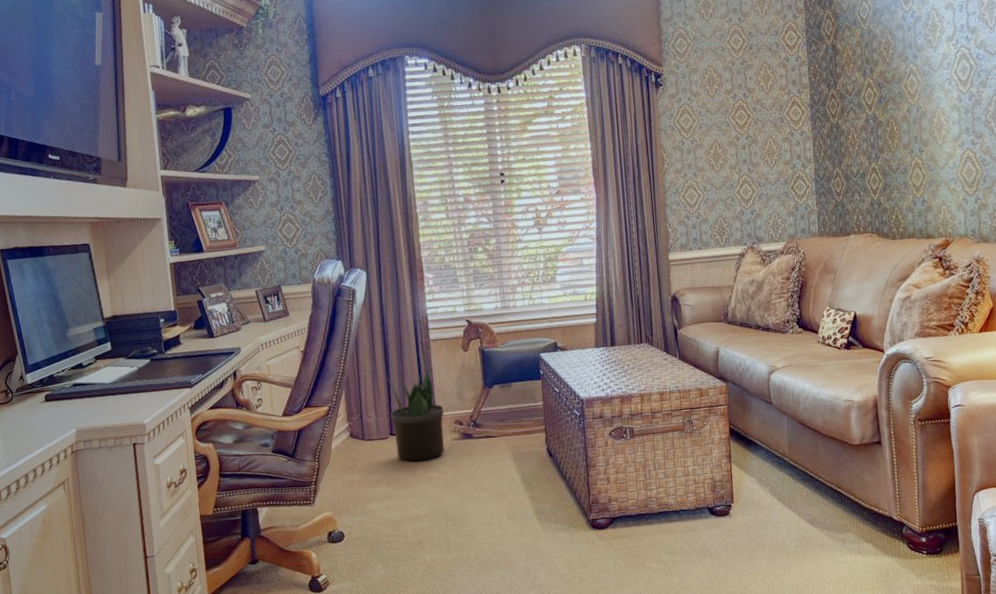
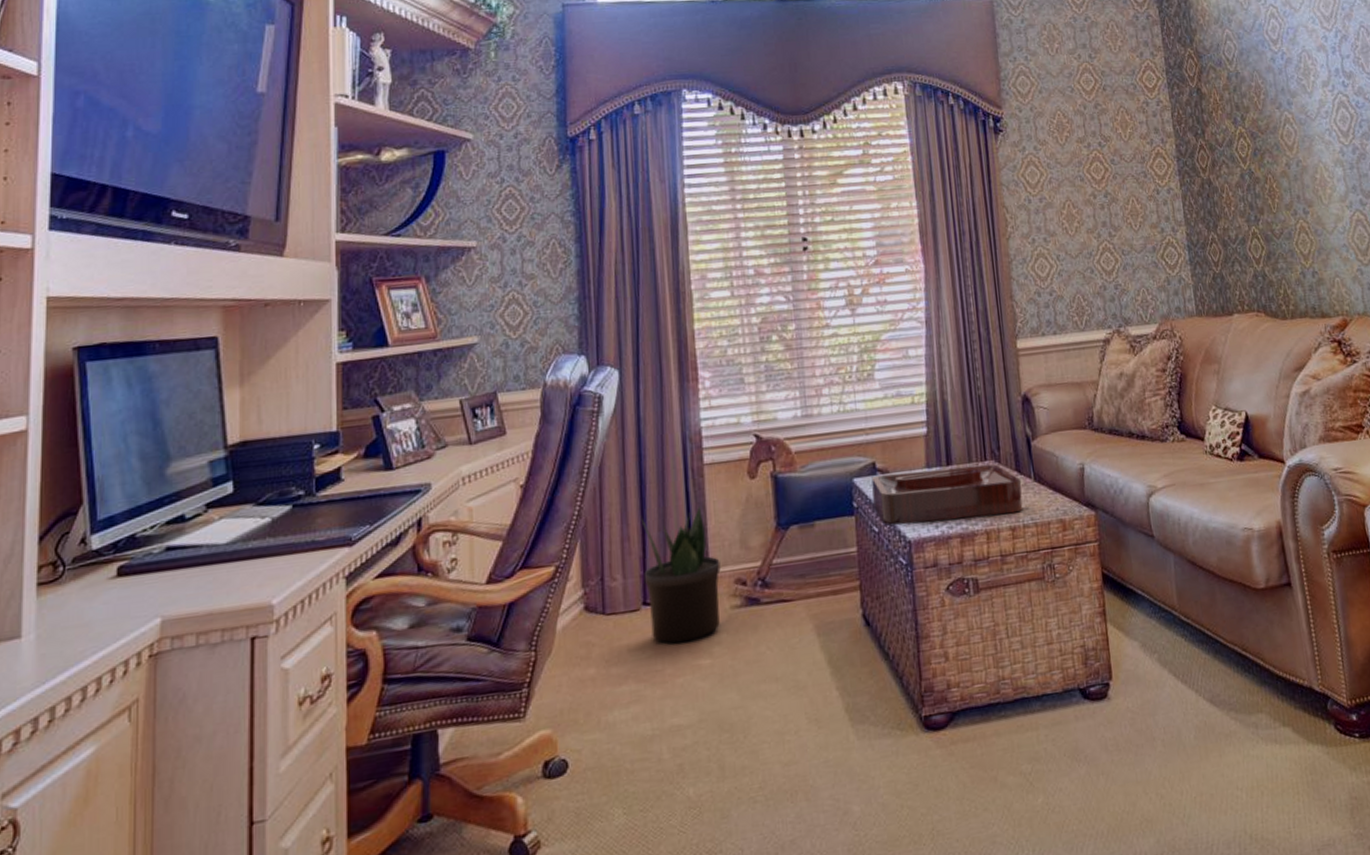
decorative tray: none [554,346,670,388] -> present [871,464,1023,526]

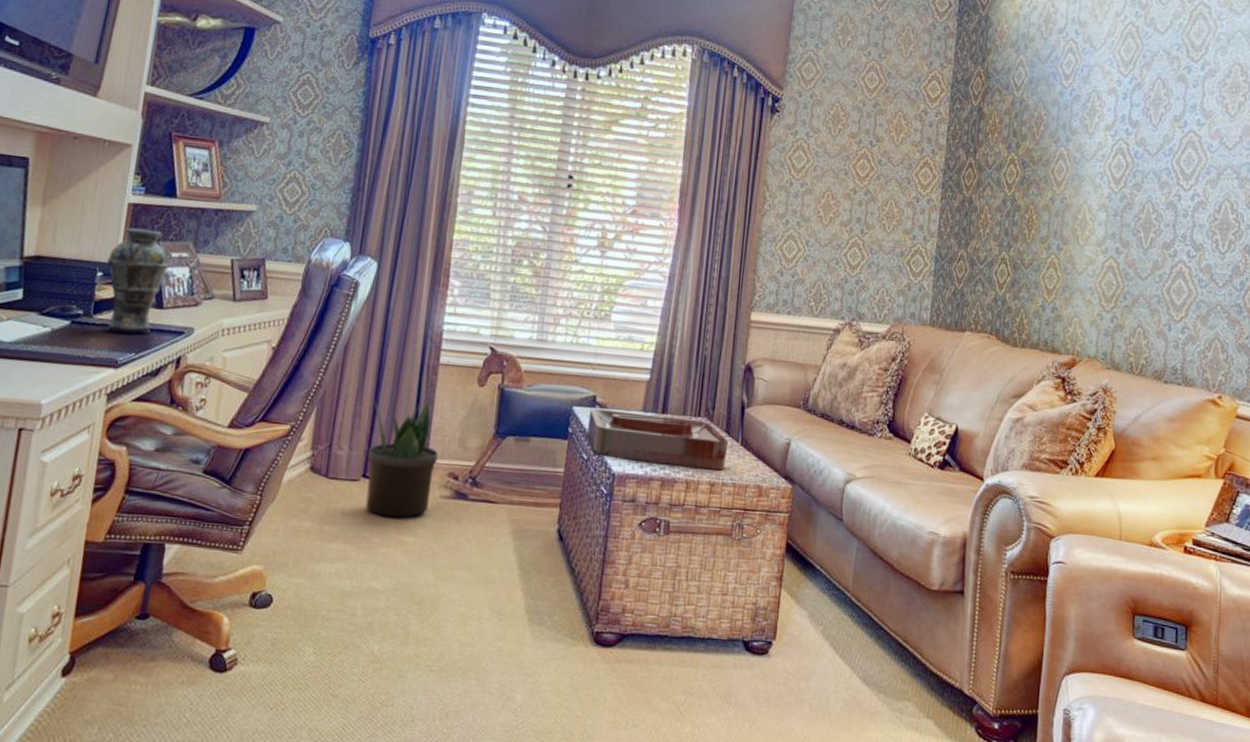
vase: none [322,386,393,508] -> present [106,227,170,335]

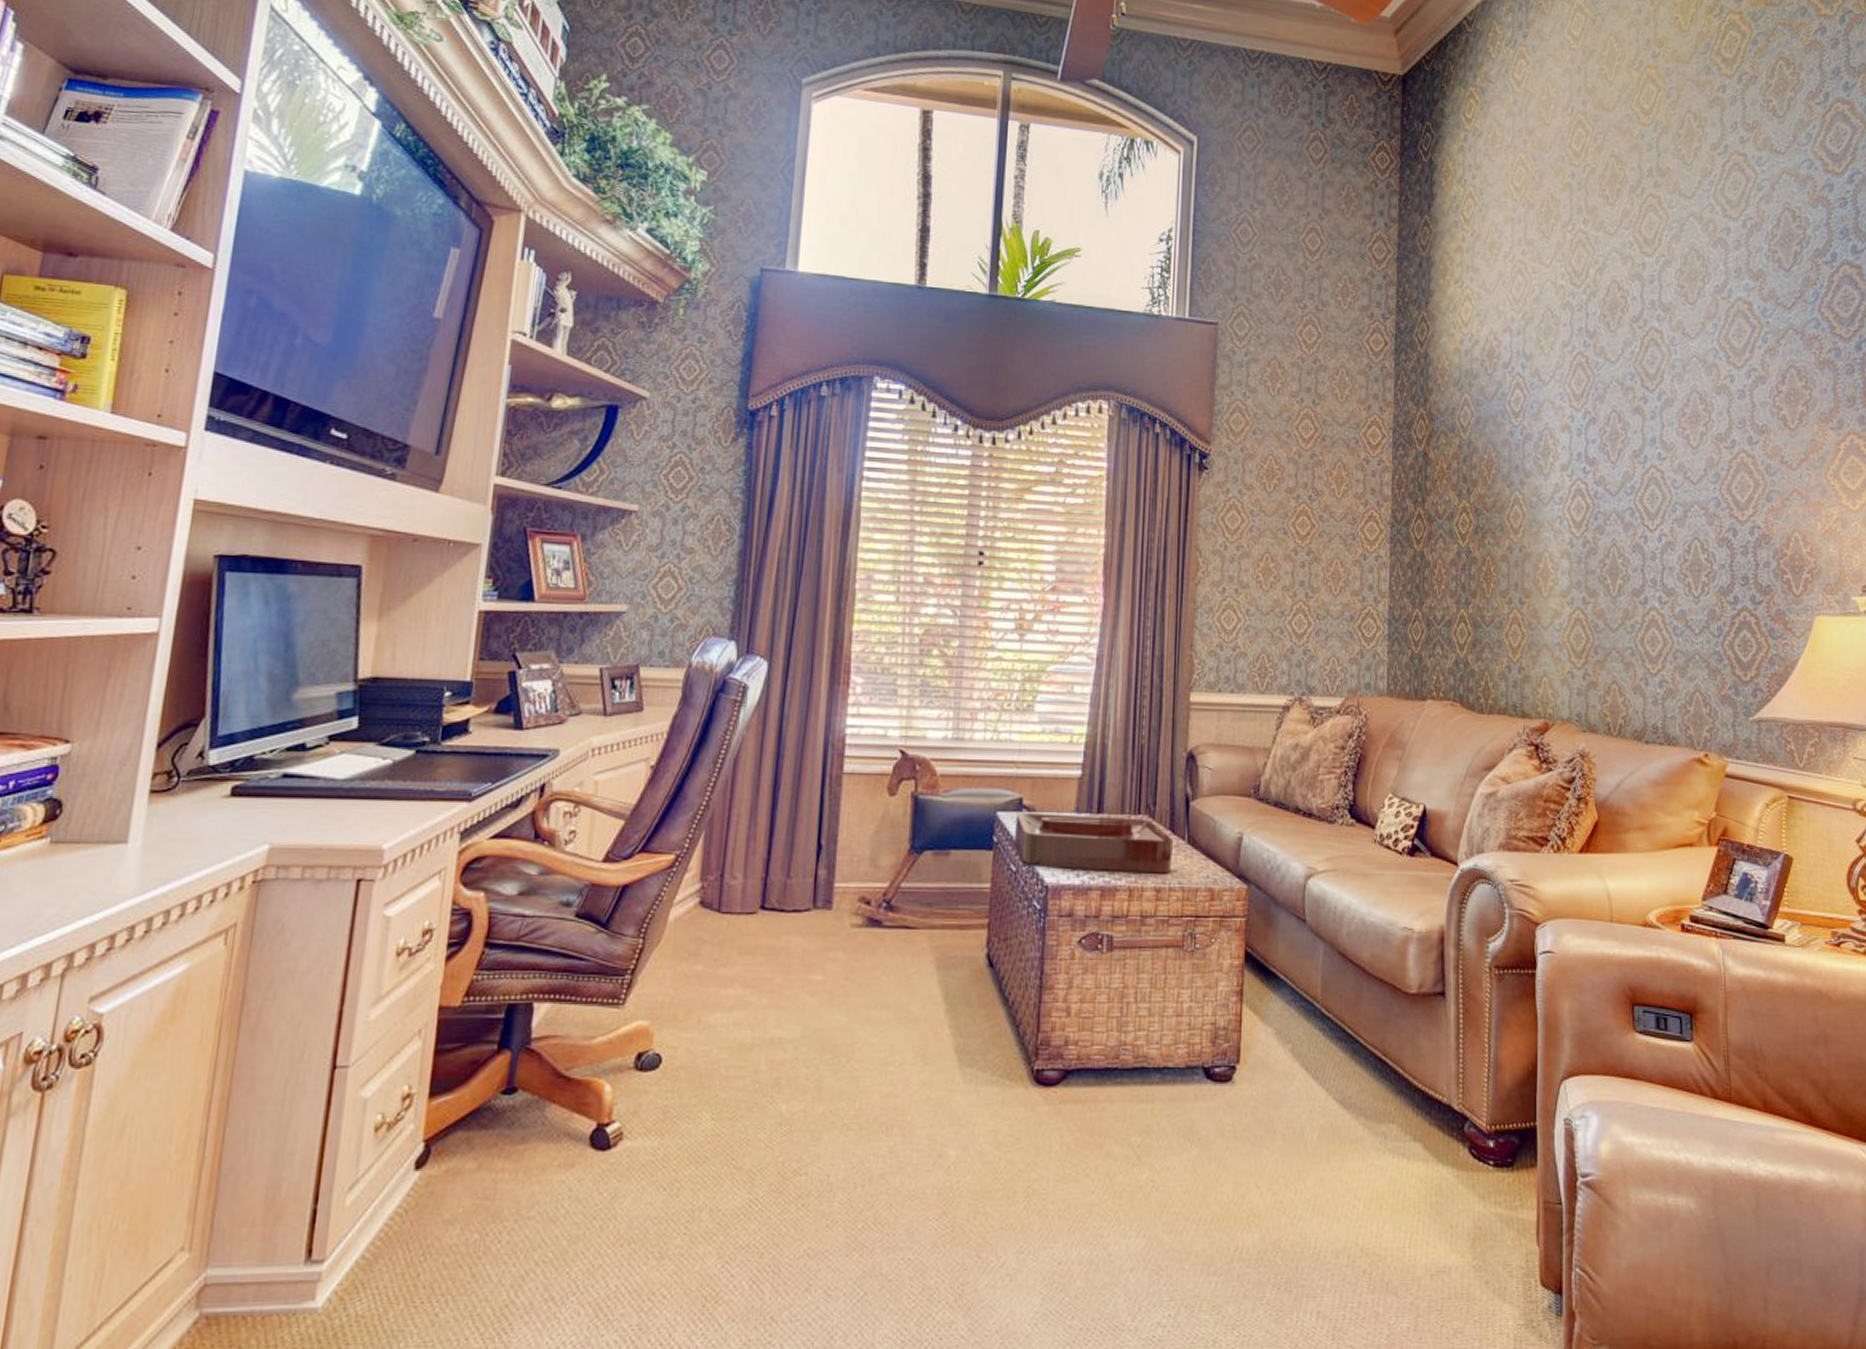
vase: present [106,227,170,335] -> none [456,638,529,761]
planter: present [365,398,438,518] -> none [765,815,846,954]

